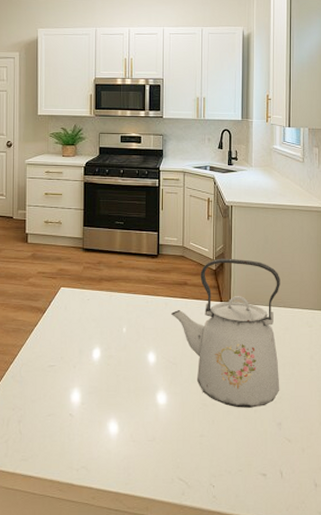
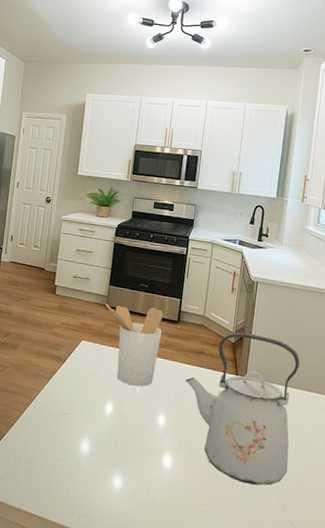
utensil holder: none [81,244,143,327] -> present [105,304,163,386]

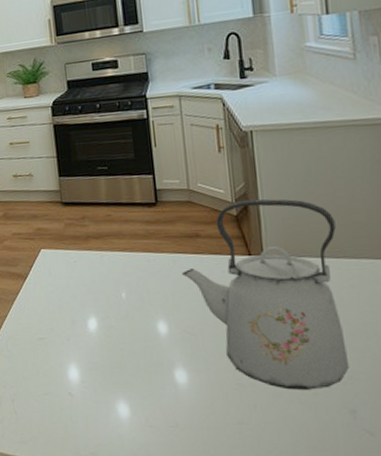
utensil holder: present [105,304,163,386] -> none [59,192,141,292]

